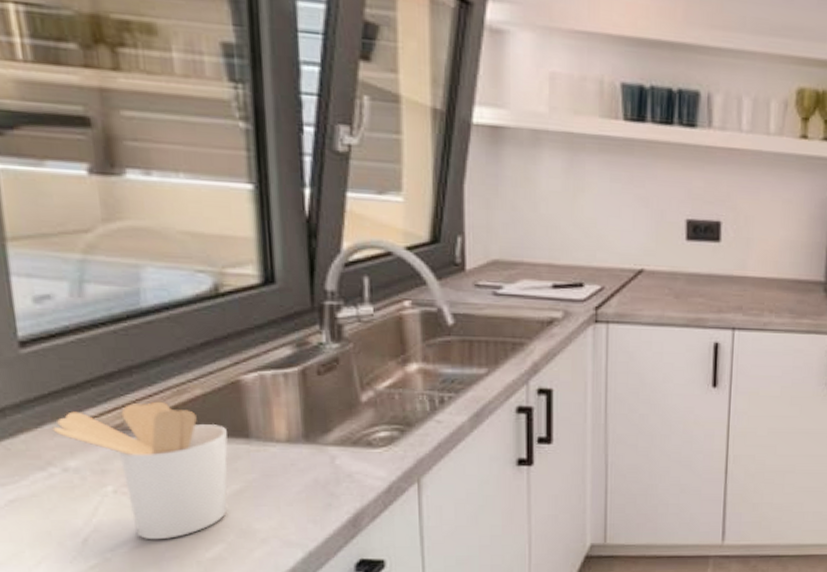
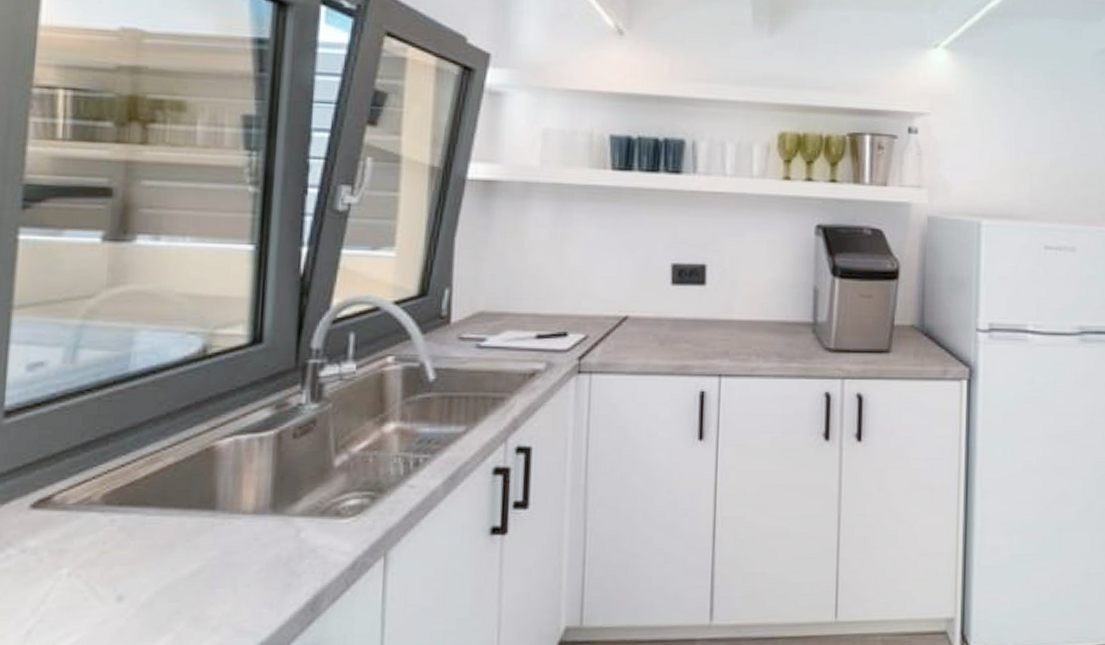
utensil holder: present [52,401,228,540] -> none [19,471,194,631]

